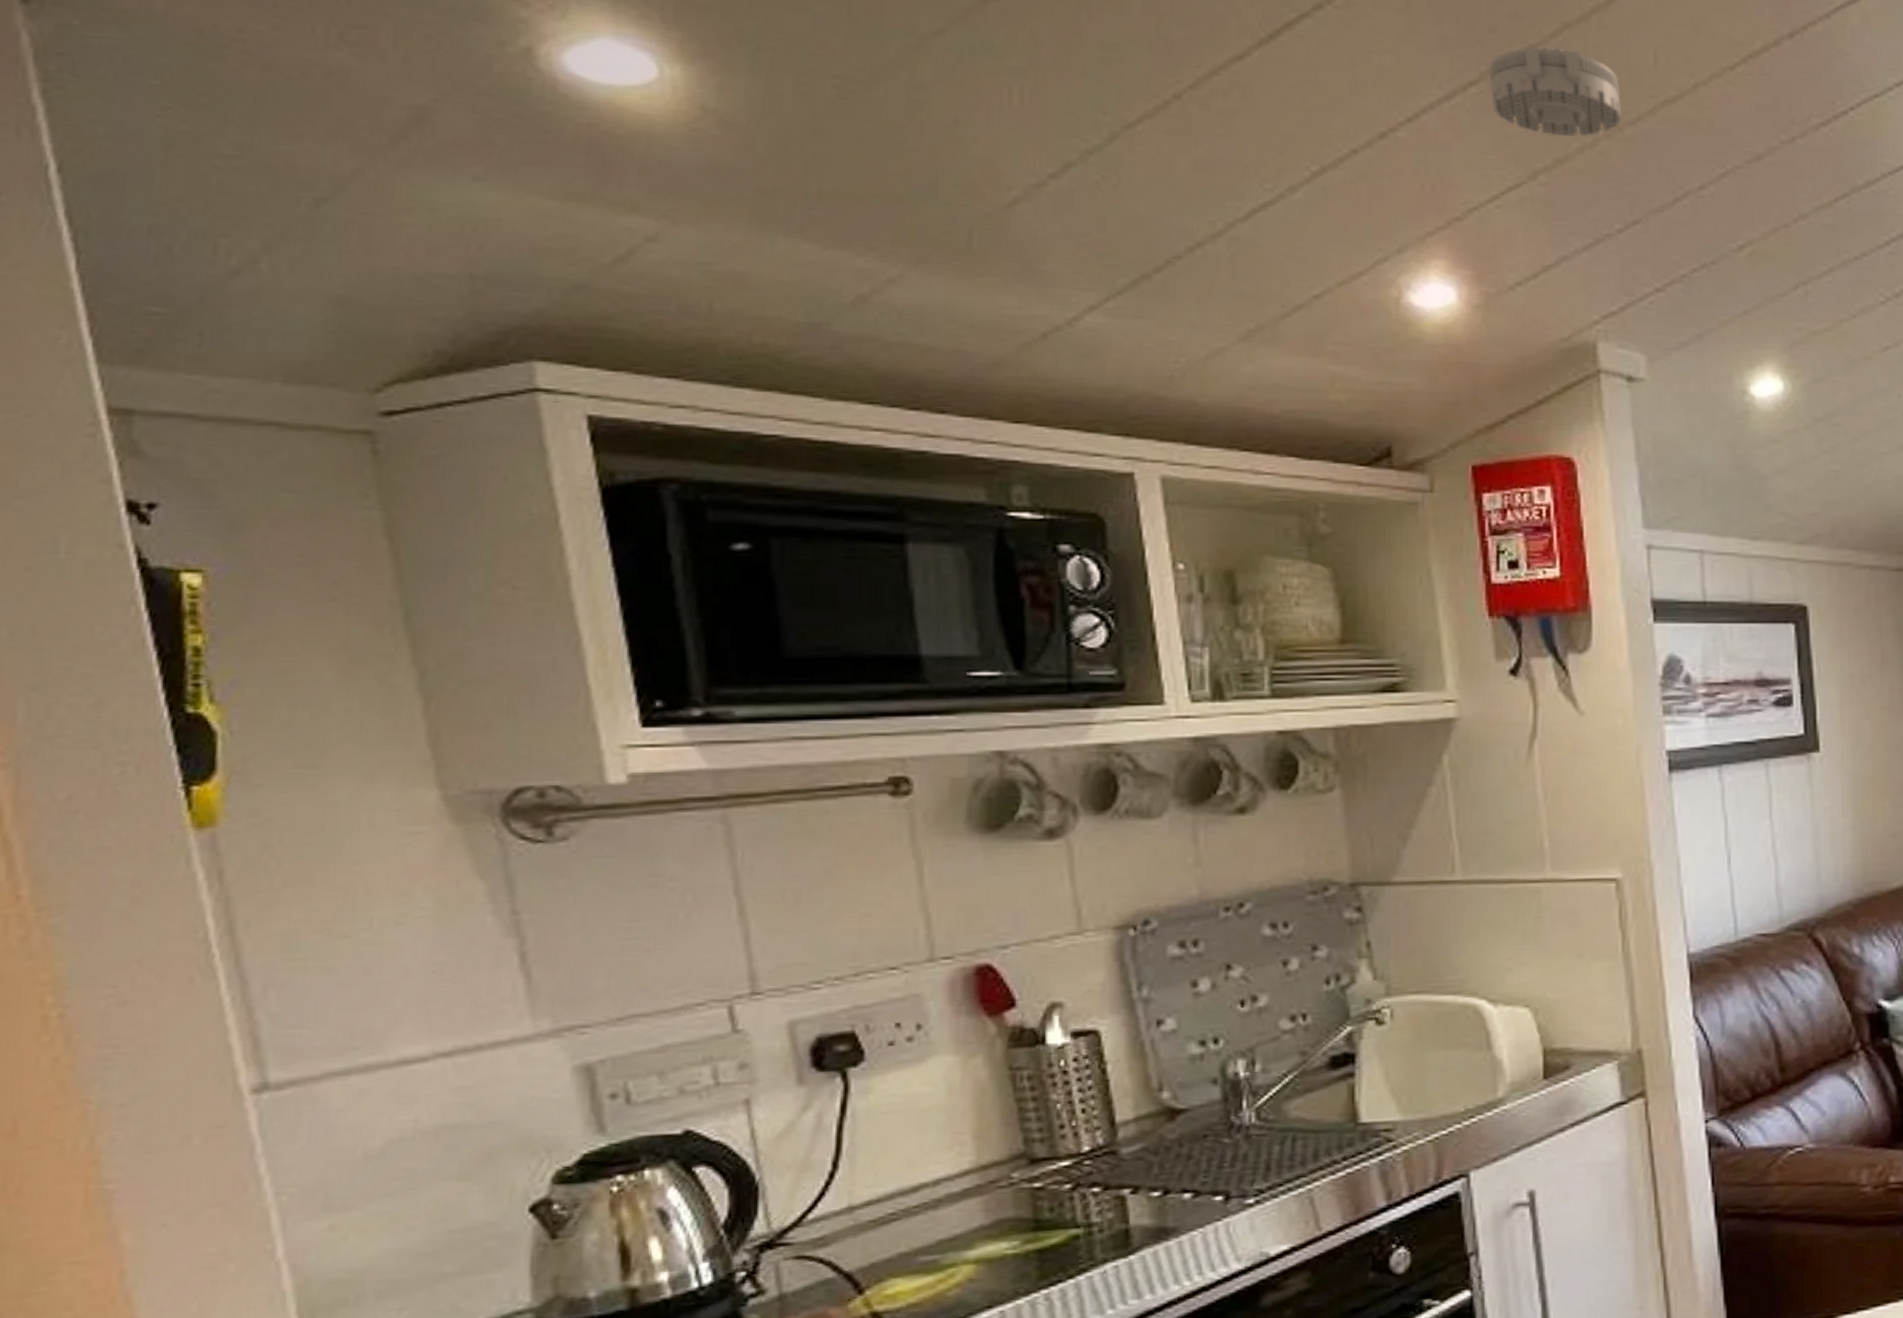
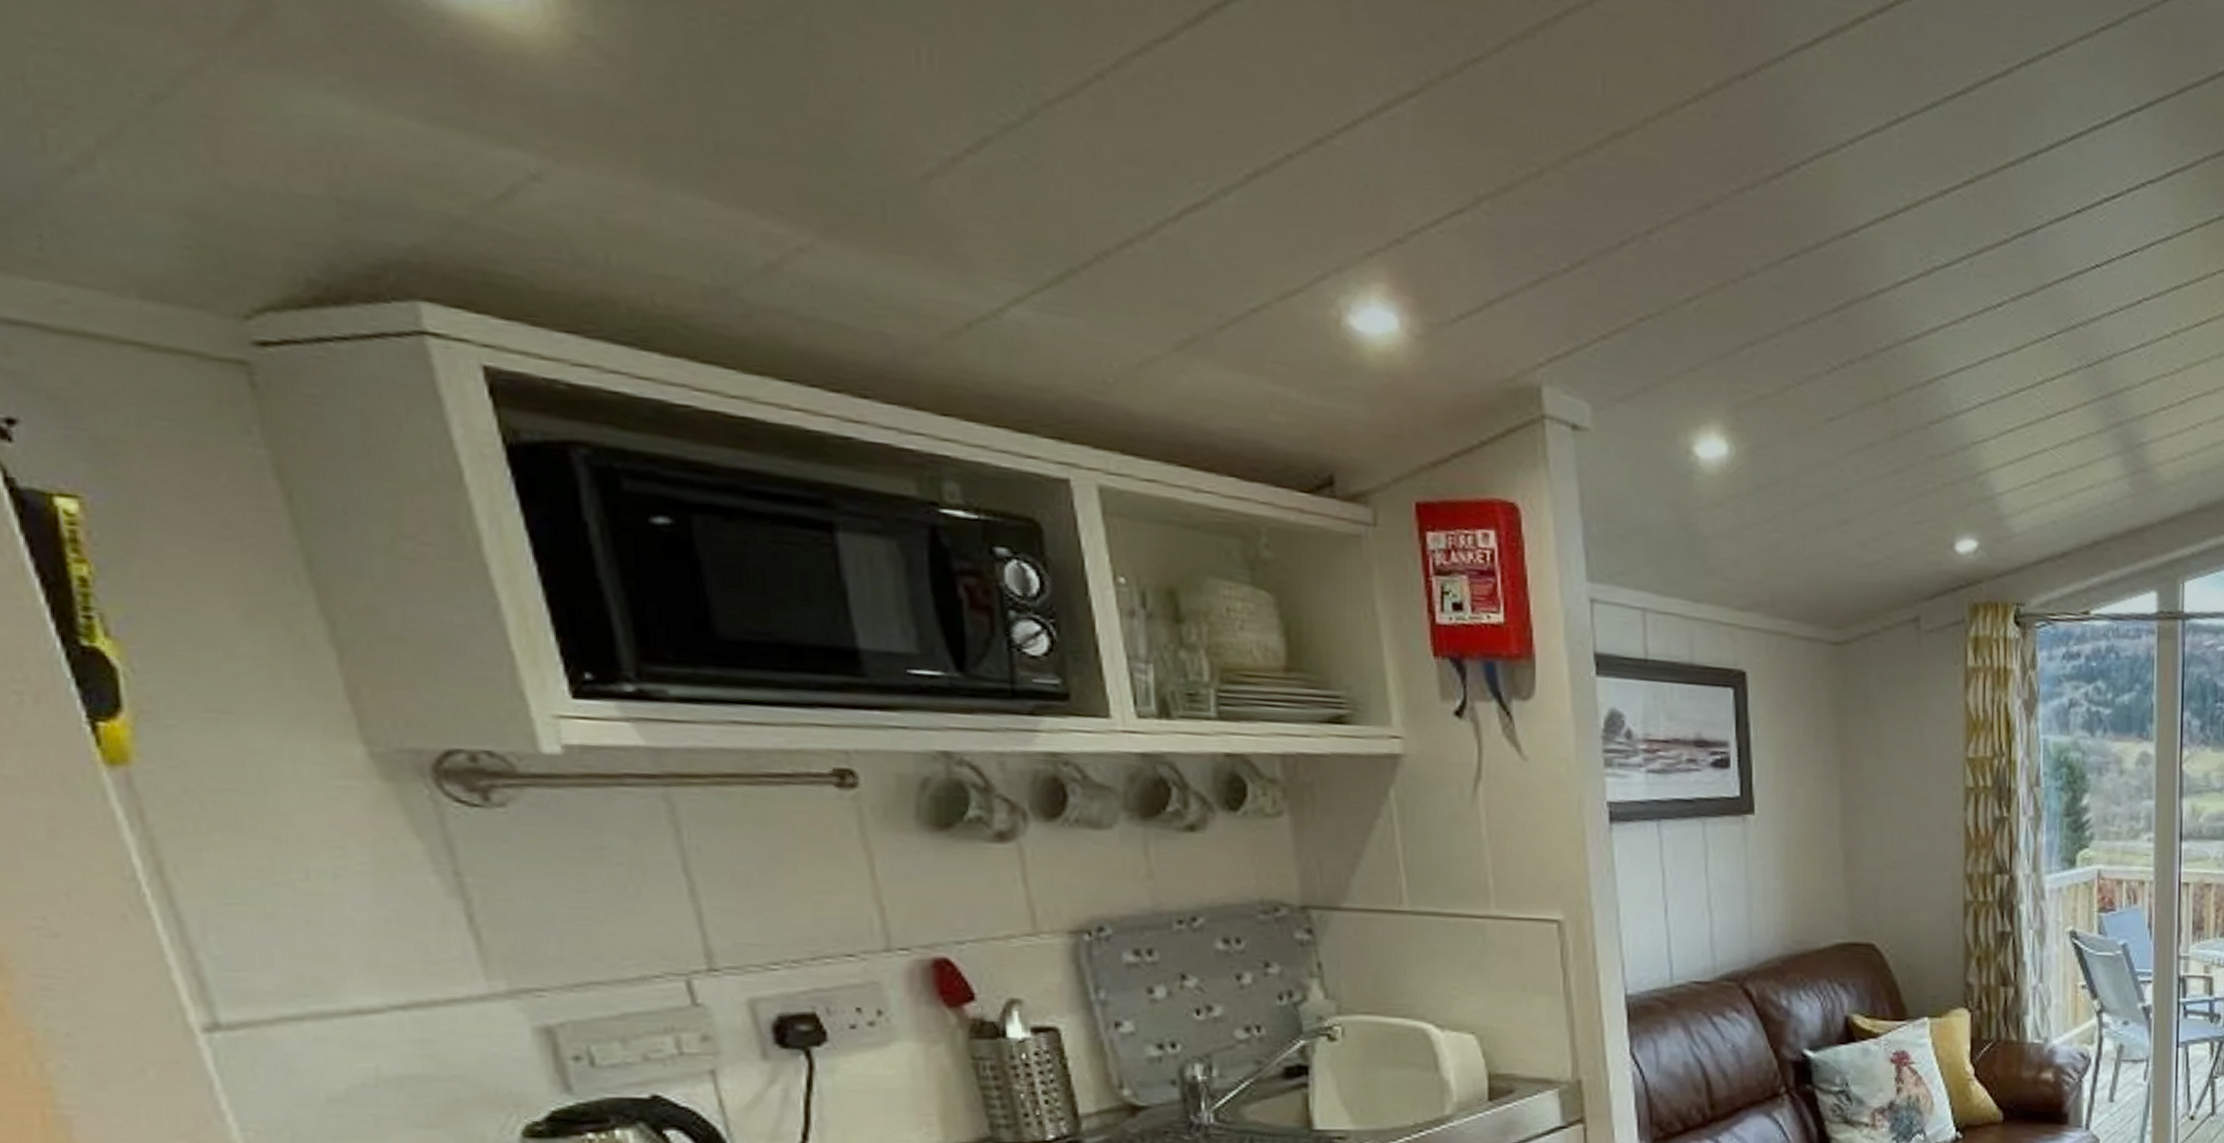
smoke detector: present [1488,46,1622,138] -> none [1429,58,1568,166]

